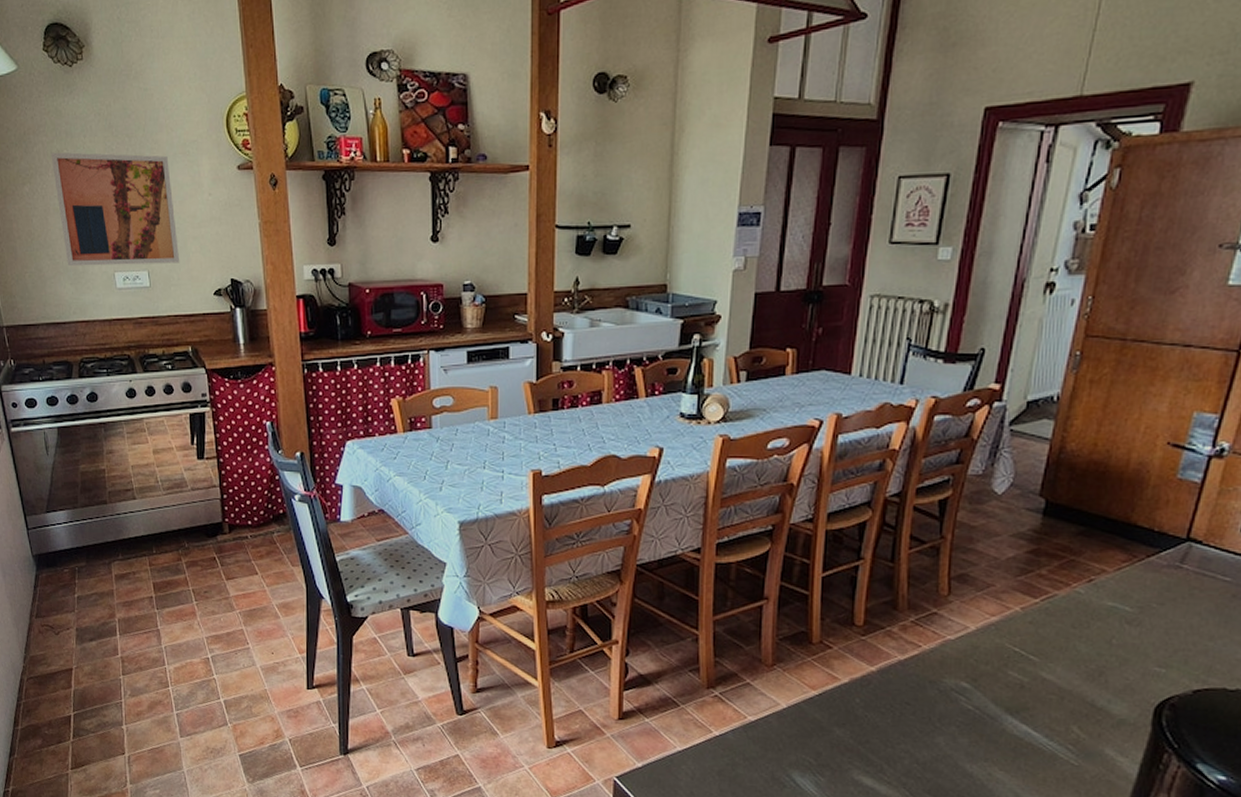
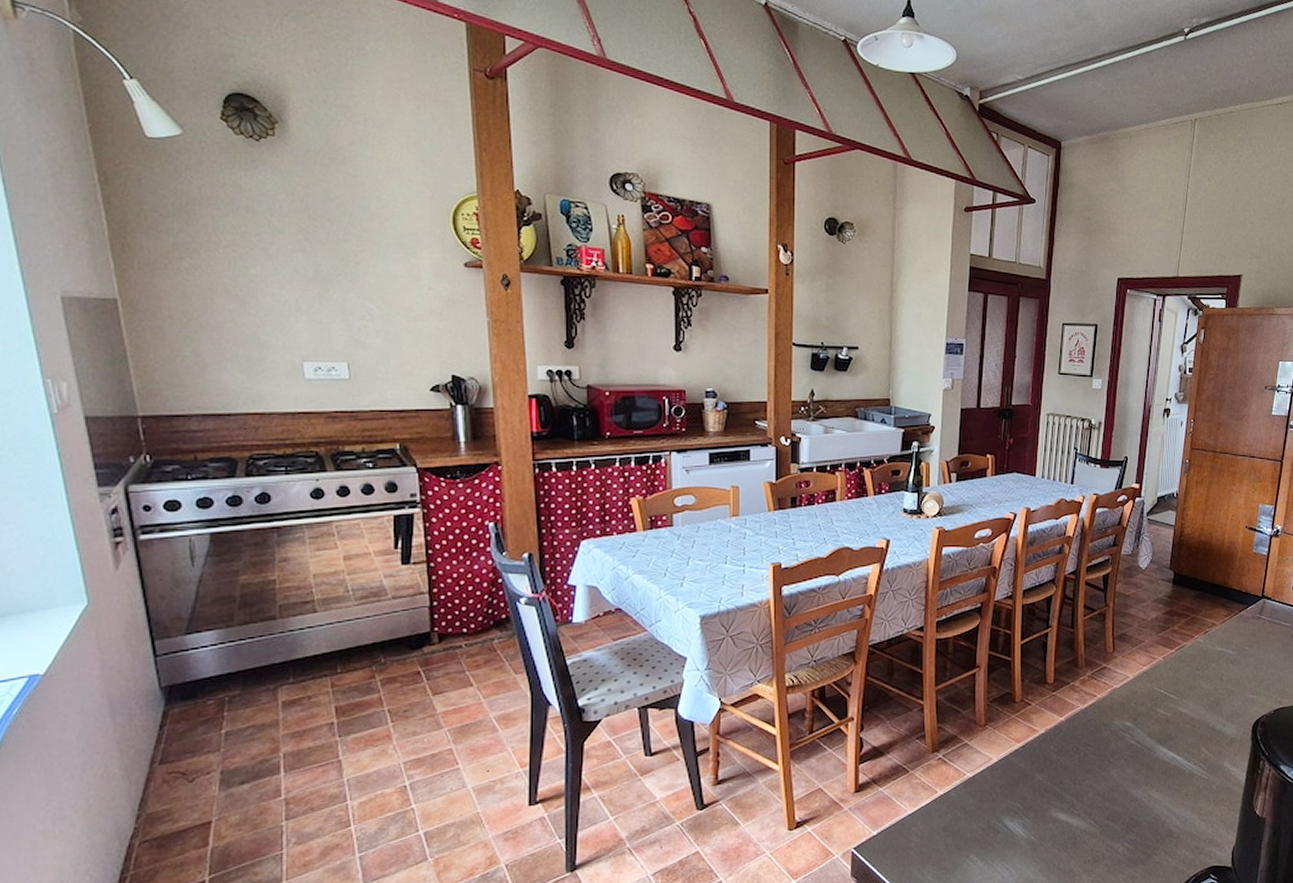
wall art: present [51,152,180,267] -> none [223,227,390,356]

